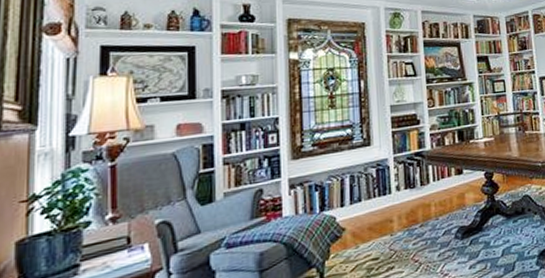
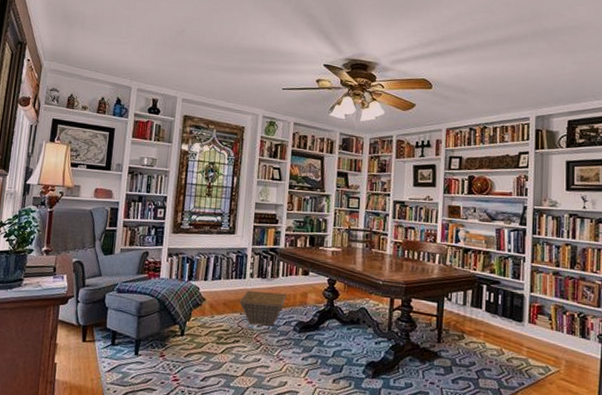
basket: none [387,200,442,245] -> present [239,290,287,326]

